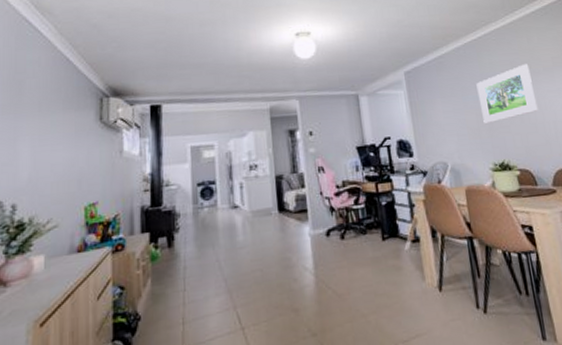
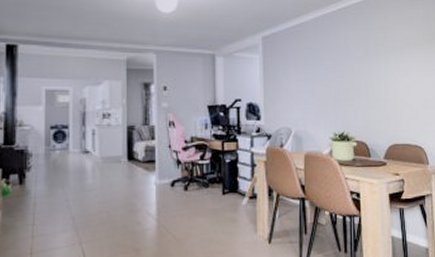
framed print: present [476,64,538,125] -> none [329,41,383,96]

